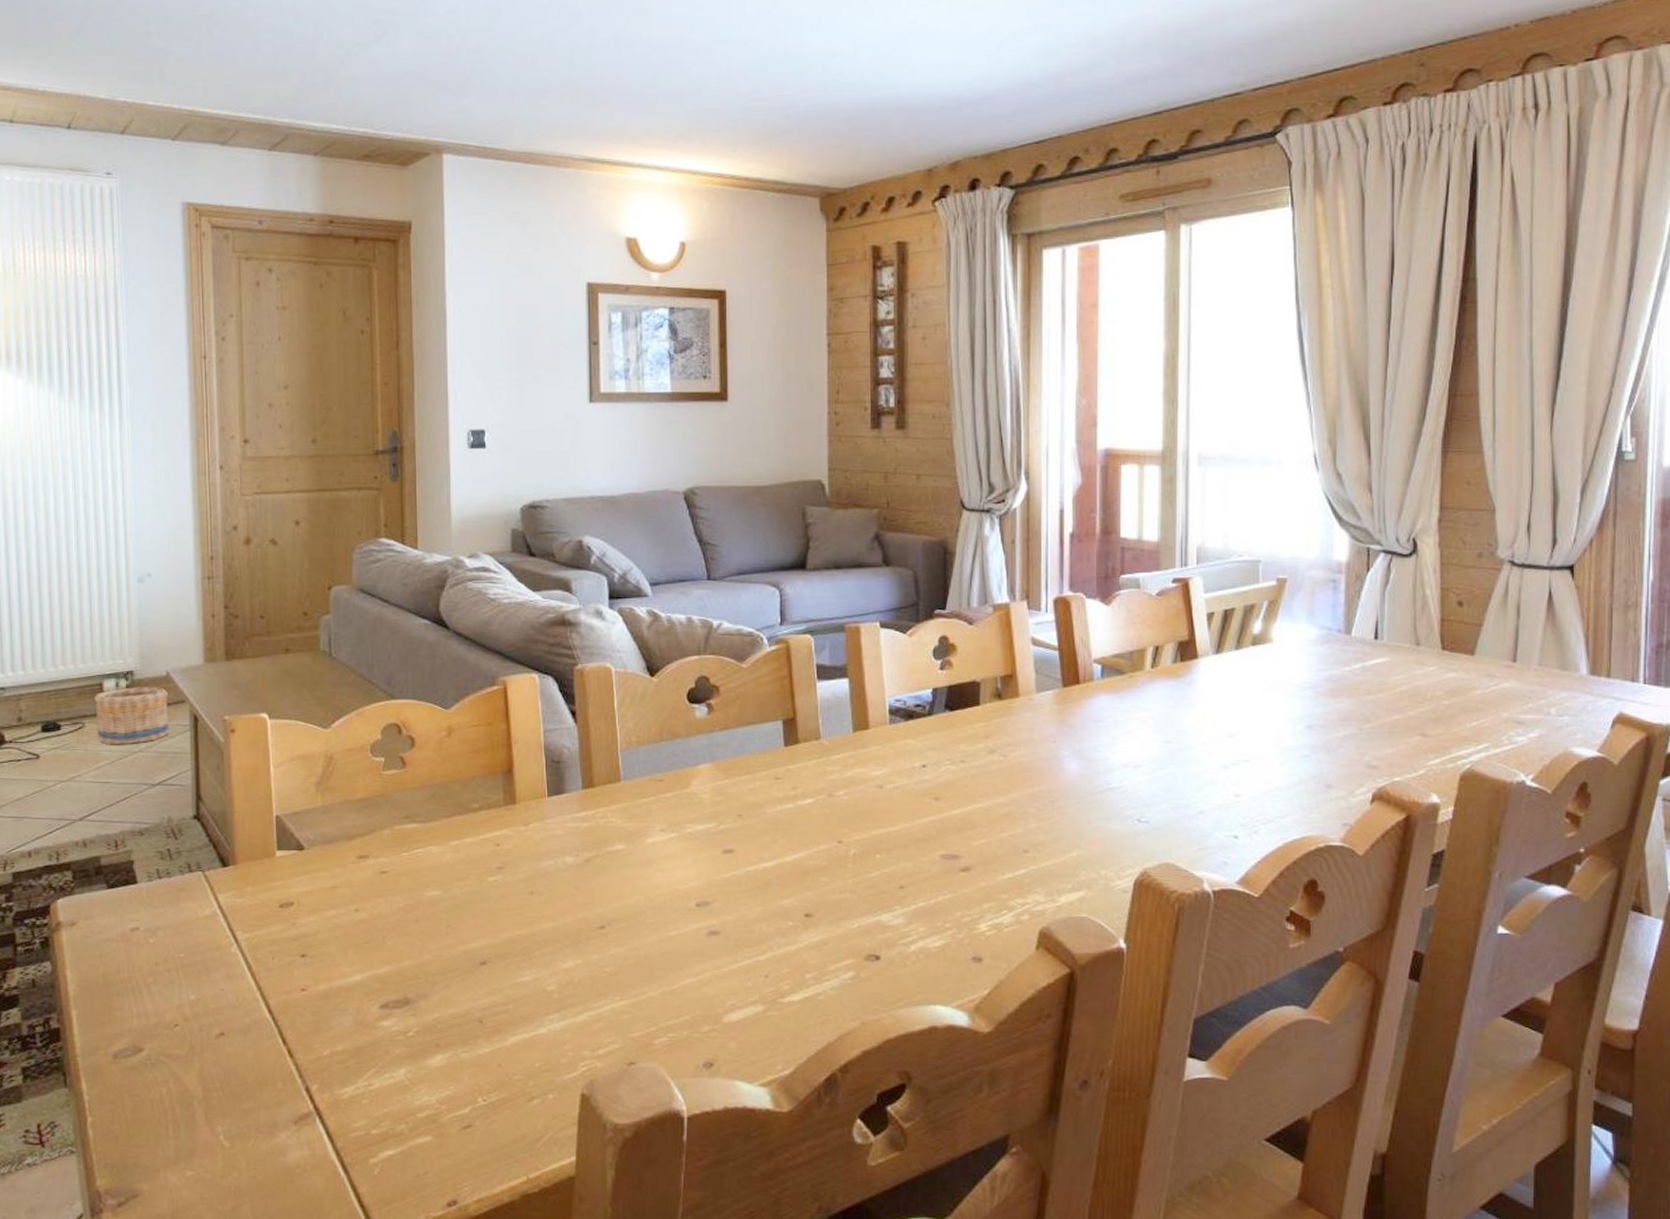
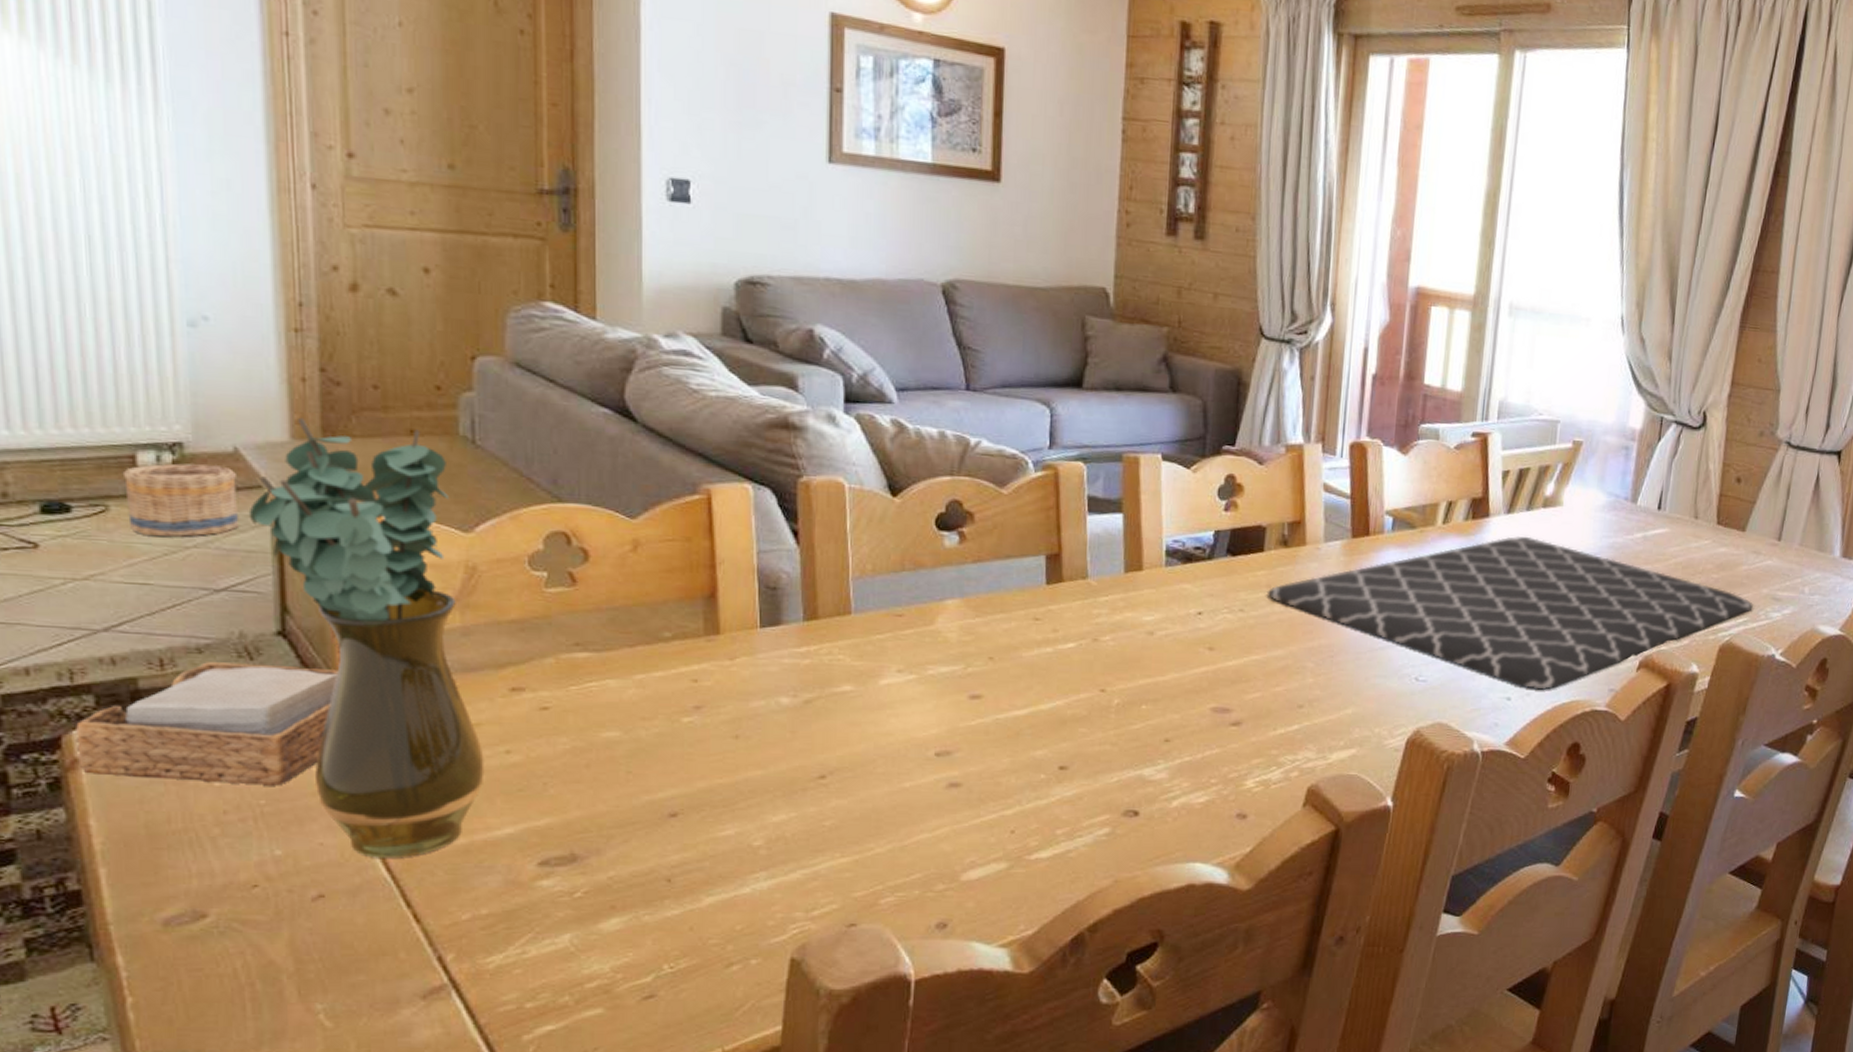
napkin holder: none [60,842,236,942] -> present [76,662,339,786]
vase: none [175,645,340,1002] -> present [248,417,485,858]
placemat: none [985,674,1493,827] -> present [1266,536,1753,690]

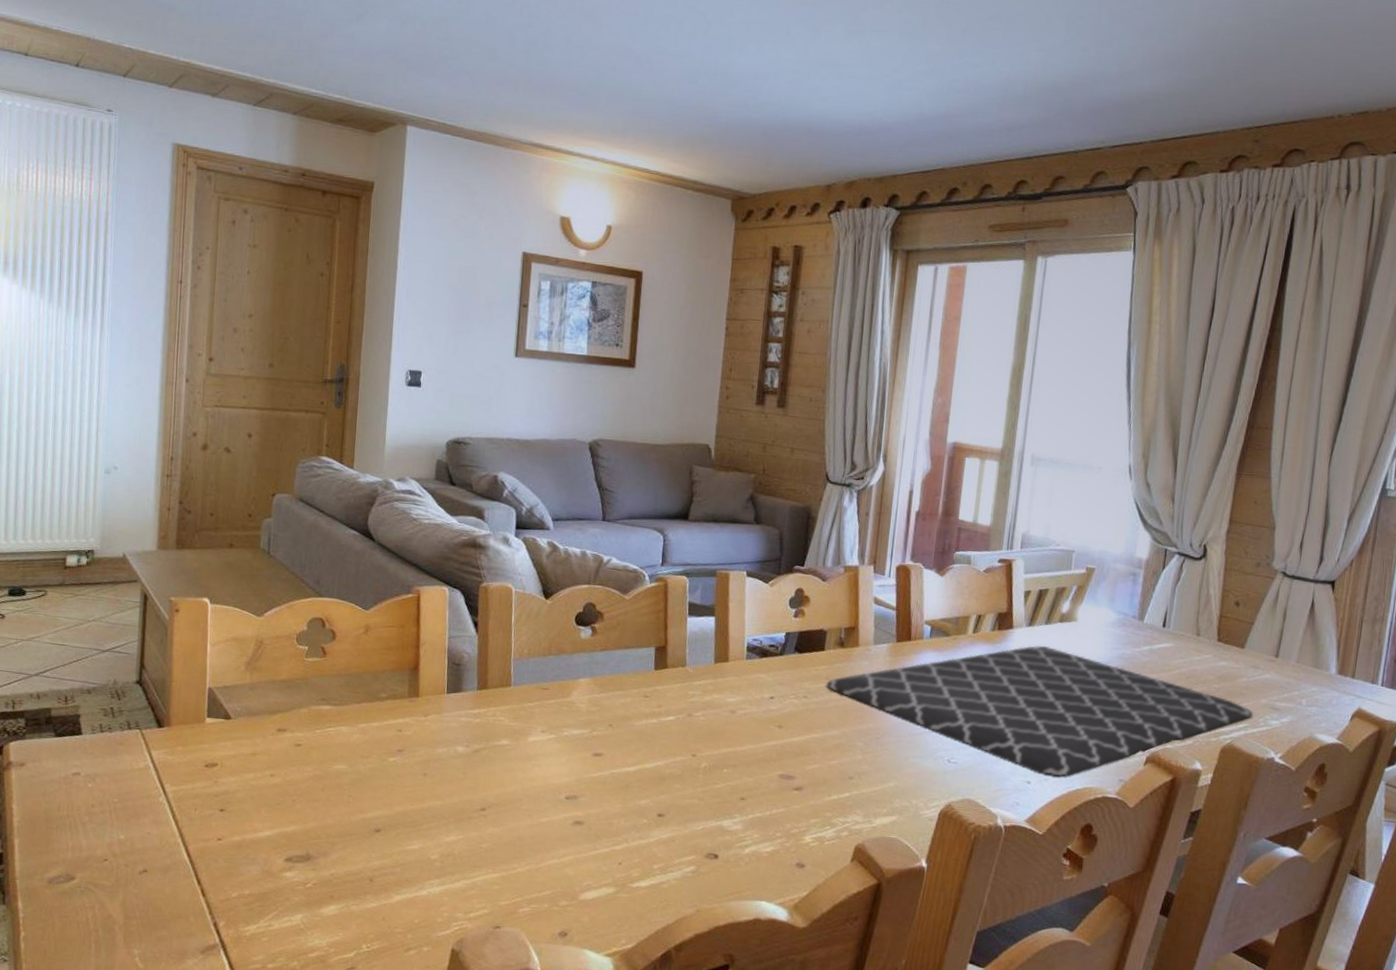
napkin holder: present [76,662,339,786] -> none [11,700,171,790]
basket: present [122,463,240,537] -> none [57,564,123,614]
vase: present [248,417,485,858] -> none [127,534,257,848]

